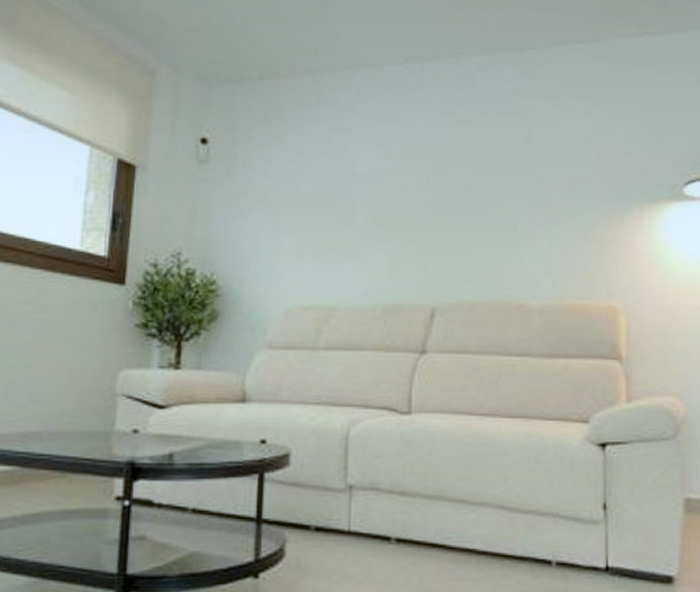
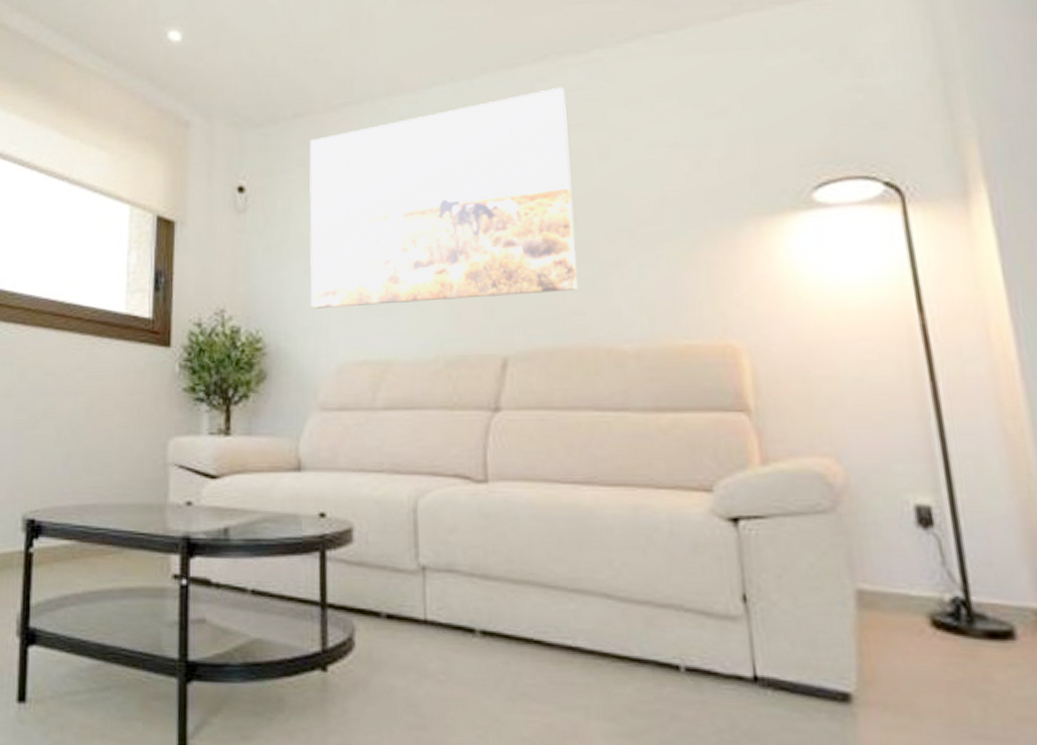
wall art: none [264,78,501,257] -> present [309,86,578,309]

